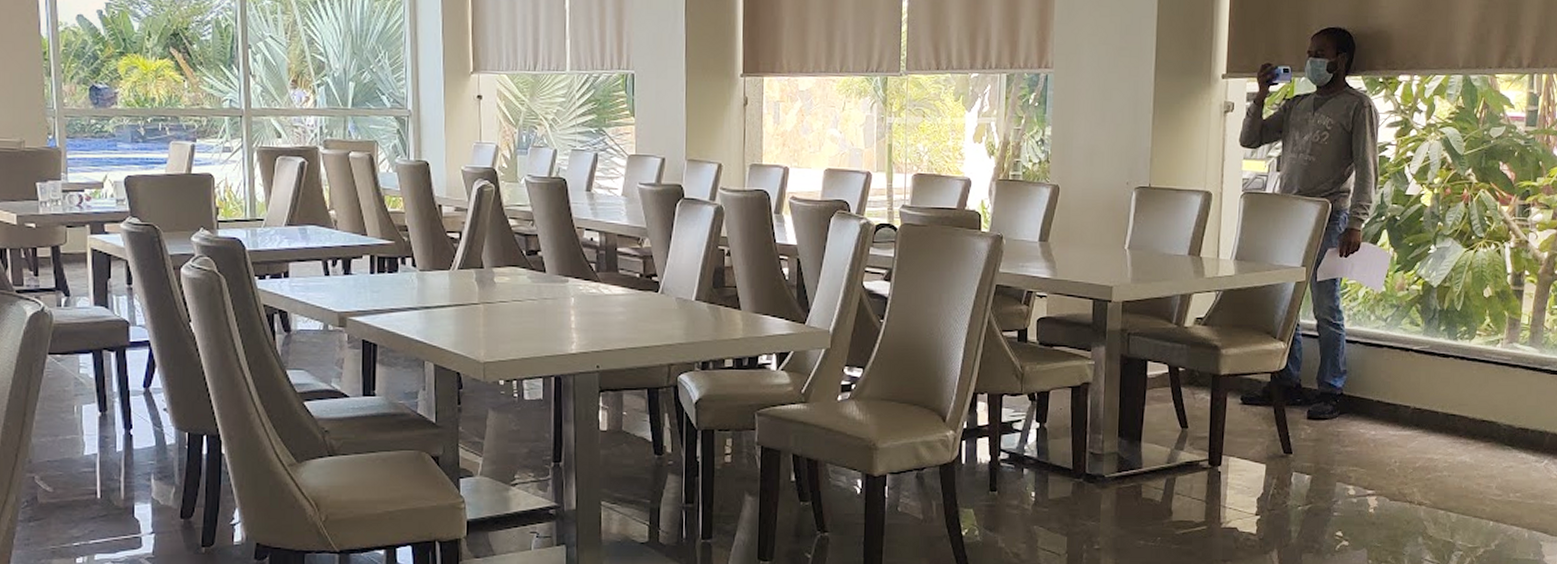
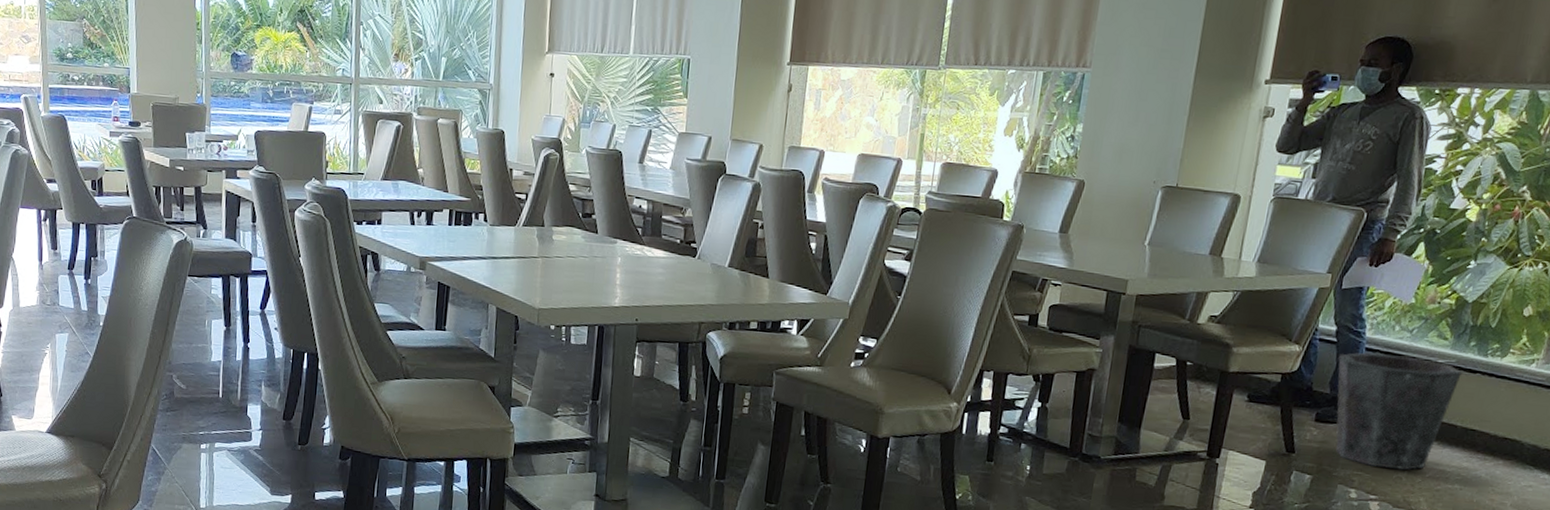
waste bin: none [1322,344,1436,462] -> present [1336,352,1462,471]

